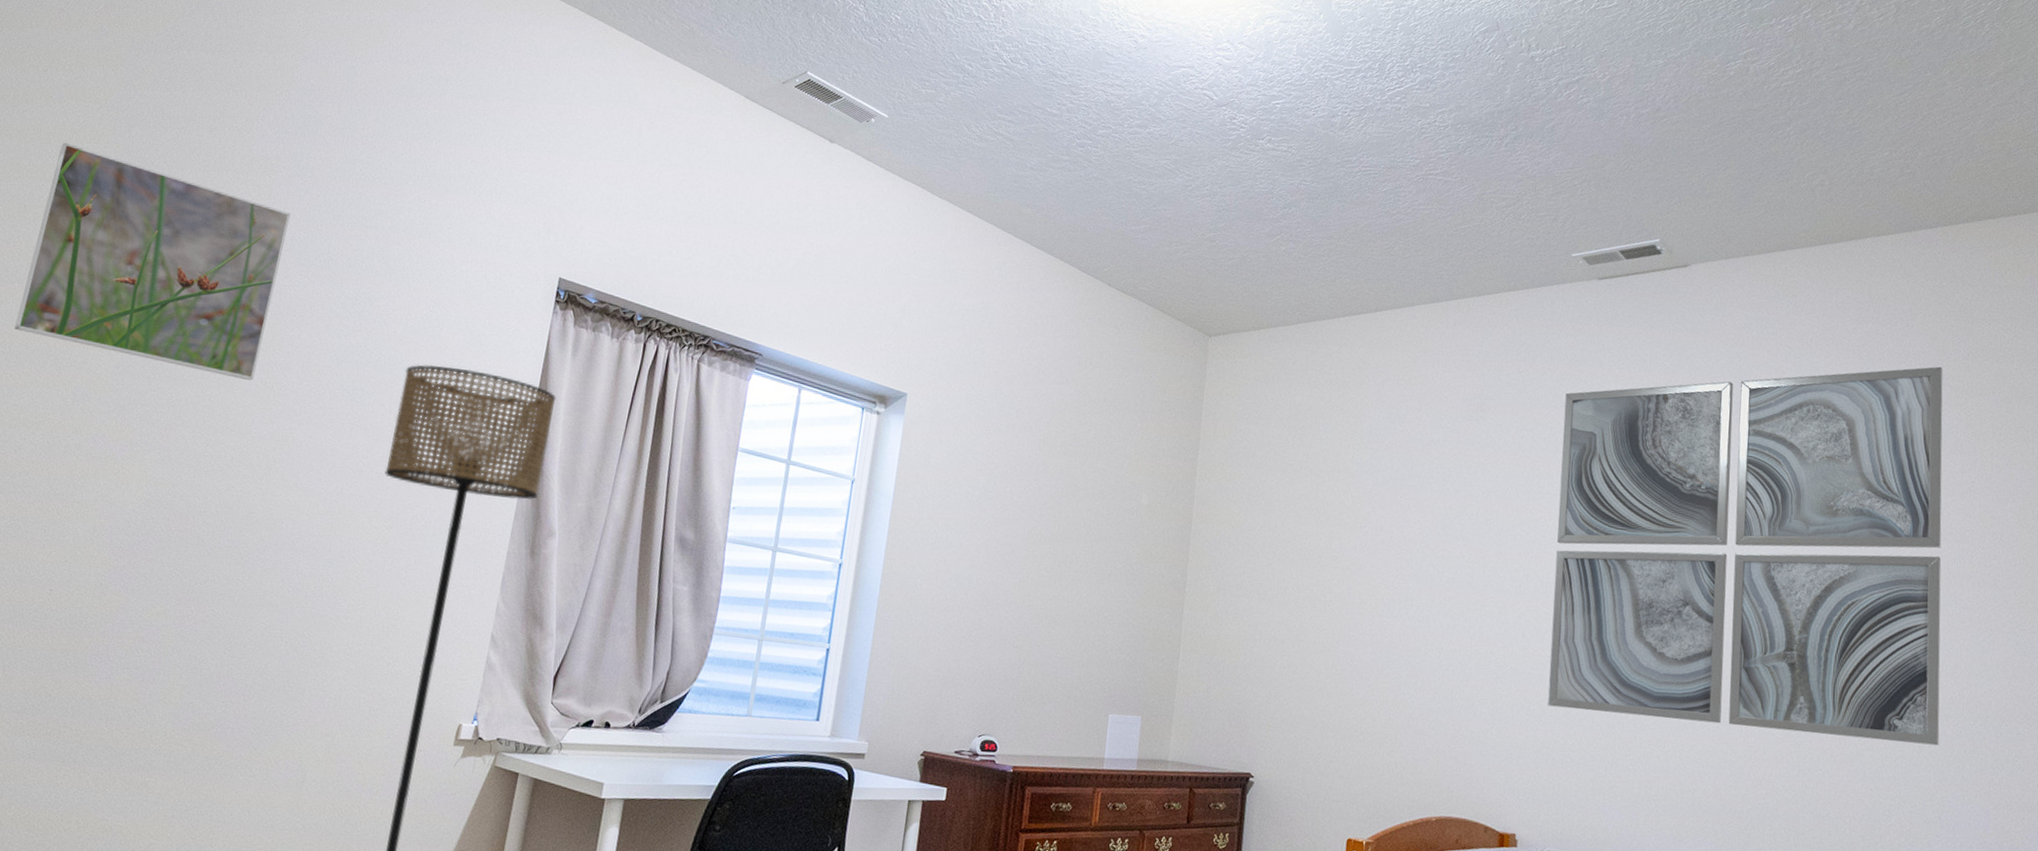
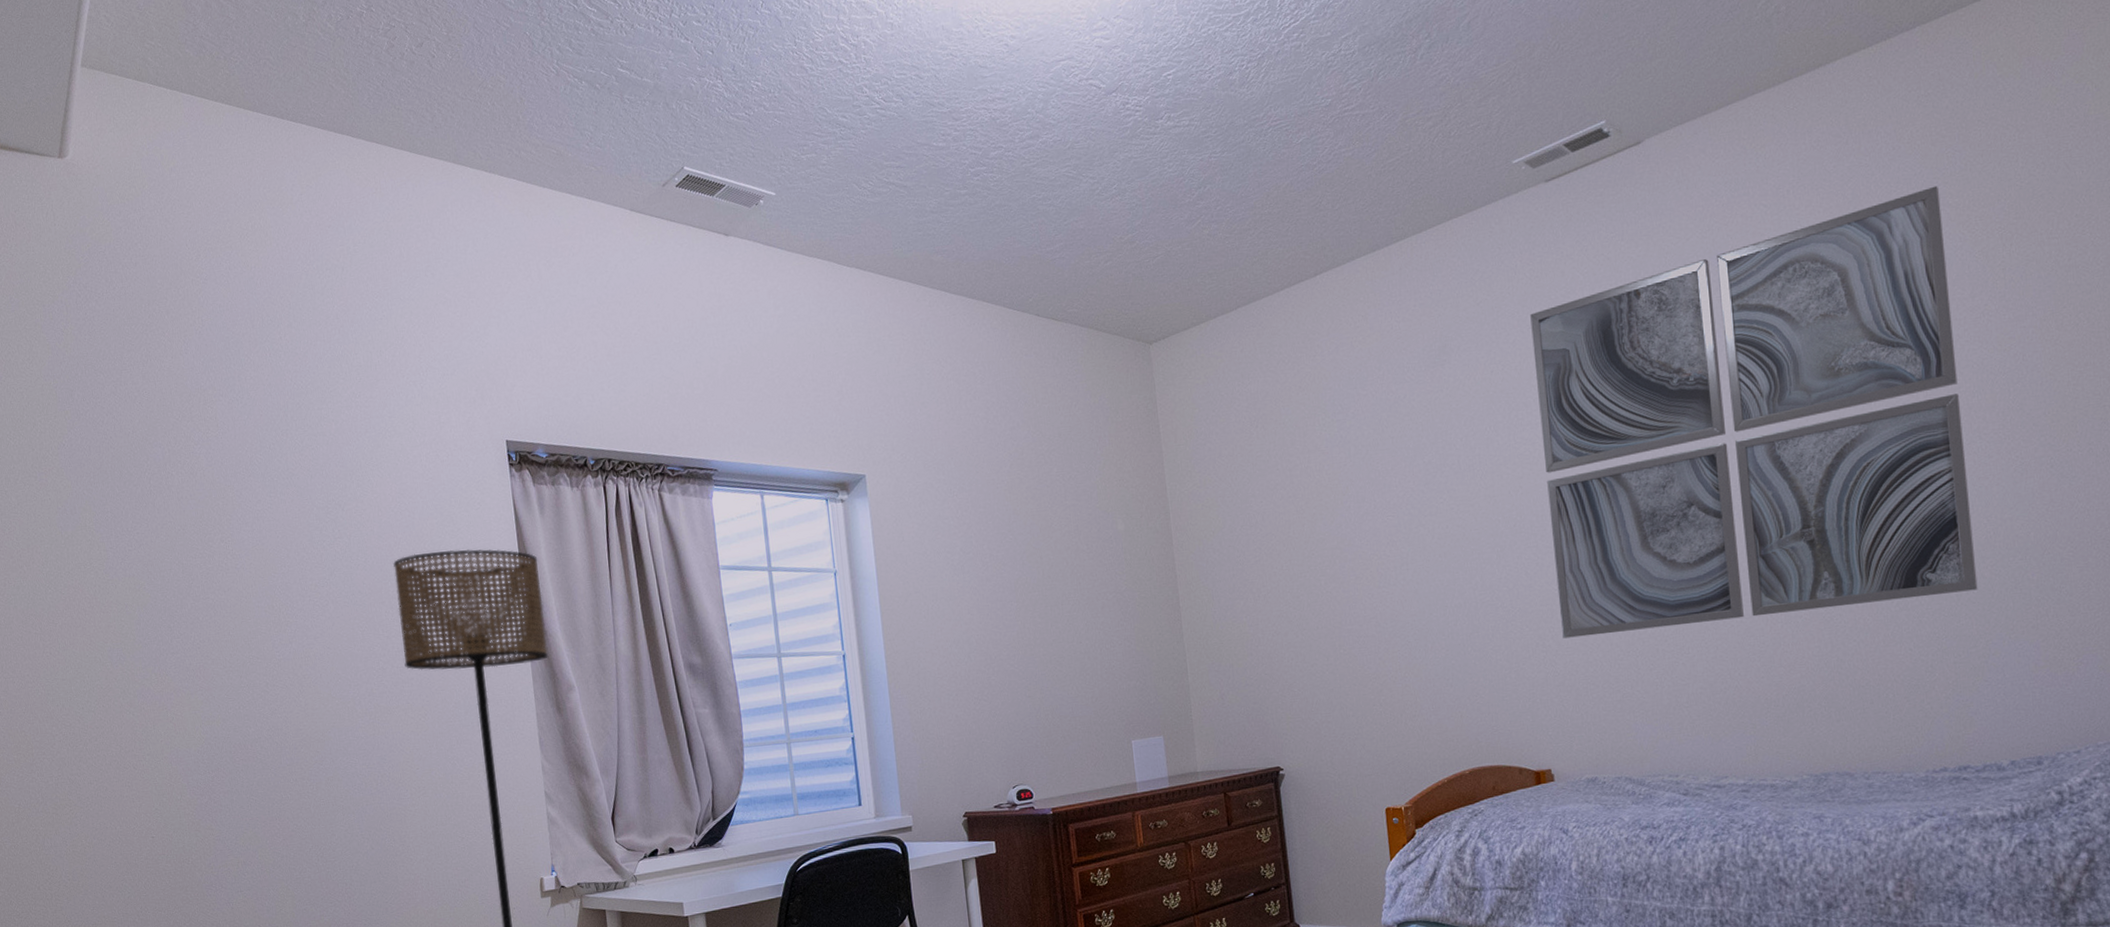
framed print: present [14,142,291,381] -> none [16,421,261,611]

